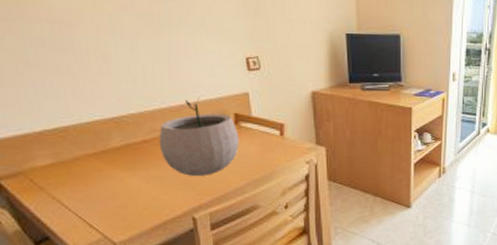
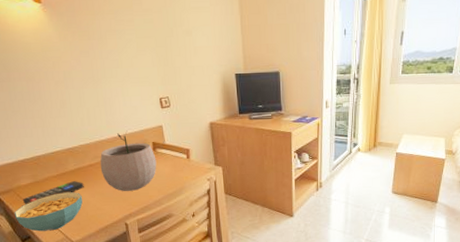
cereal bowl: none [23,176,131,230] -> present [14,192,83,232]
remote control: none [37,162,134,194] -> present [22,181,84,205]

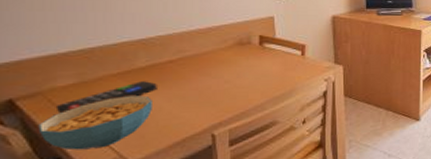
plant pot: present [100,130,157,191] -> none [184,20,262,94]

